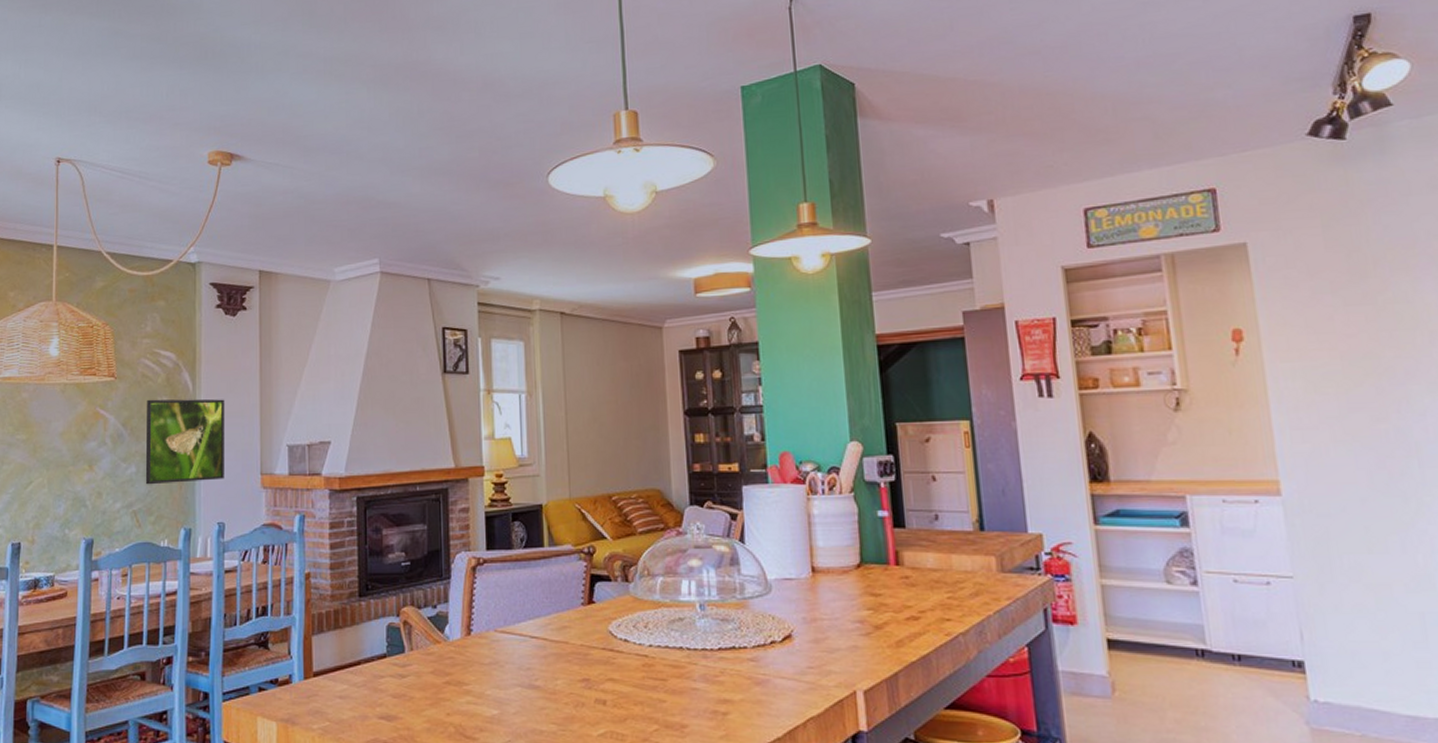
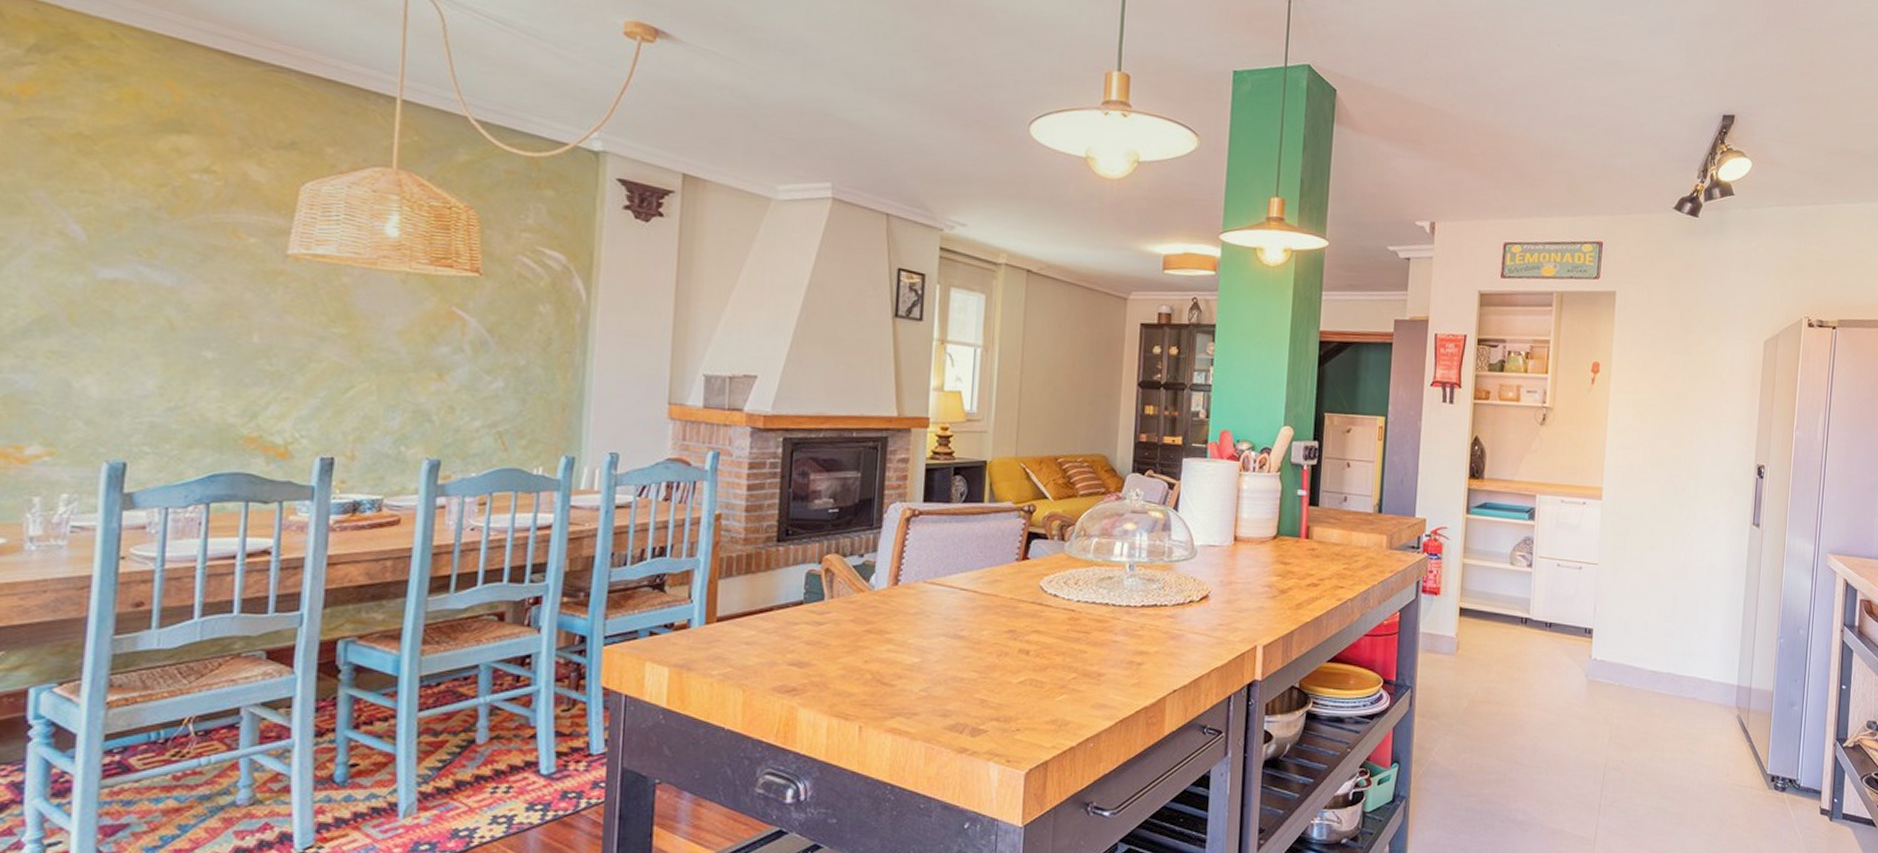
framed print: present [145,399,225,485] -> none [516,304,629,406]

